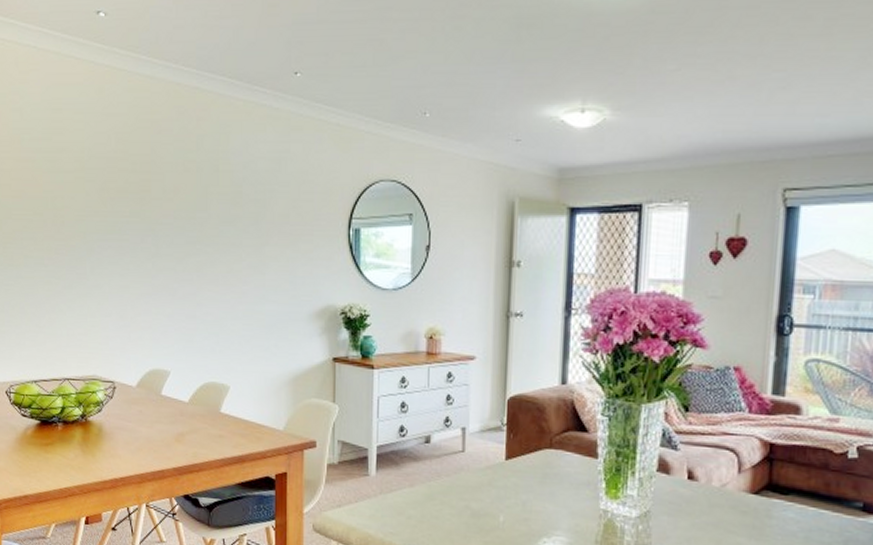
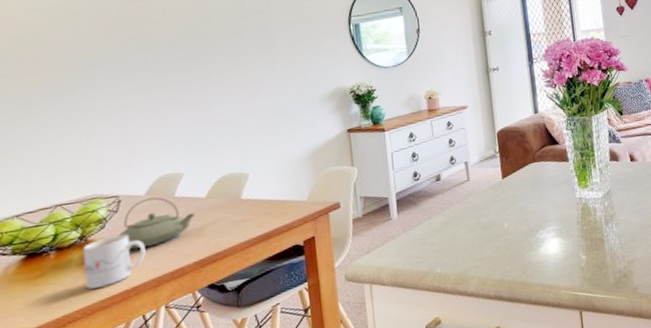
mug: none [83,421,133,470] -> present [82,234,146,290]
teapot: none [112,390,177,441] -> present [118,197,195,250]

